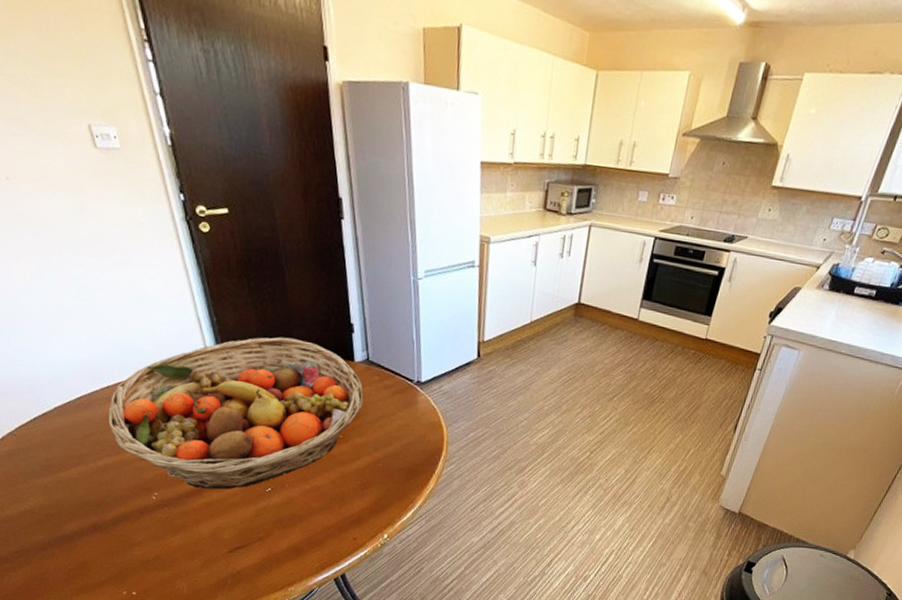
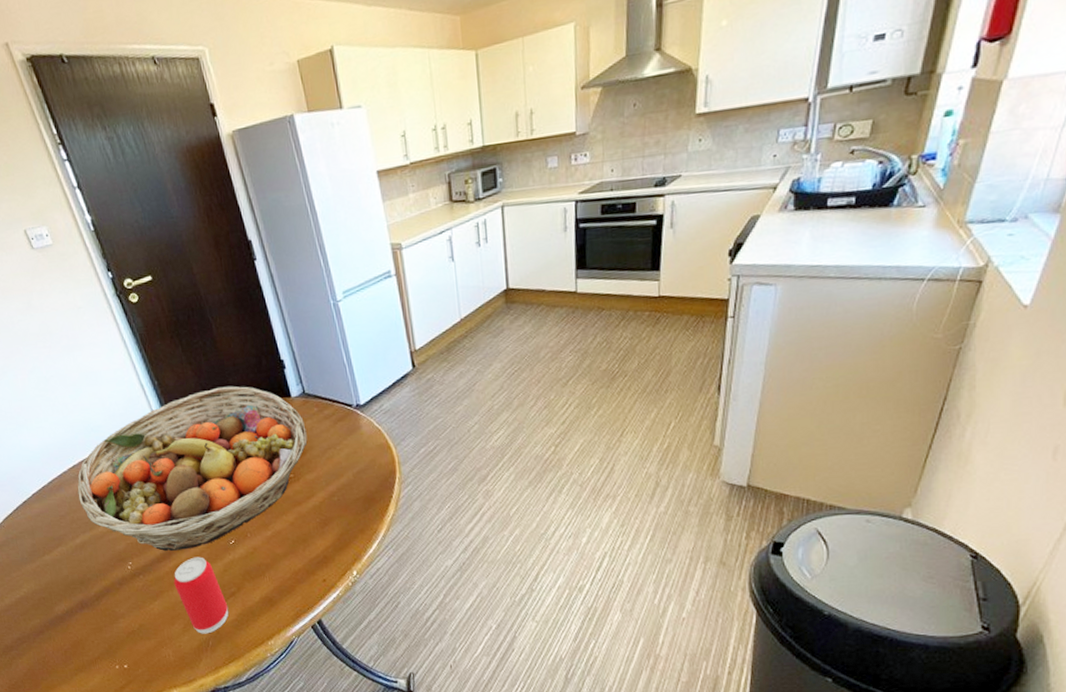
beverage can: none [200,498,254,573] -> present [173,557,229,634]

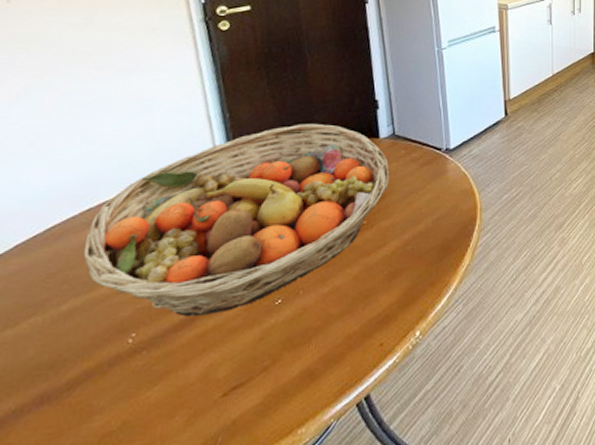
beverage can: present [173,557,229,634] -> none [188,322,255,428]

